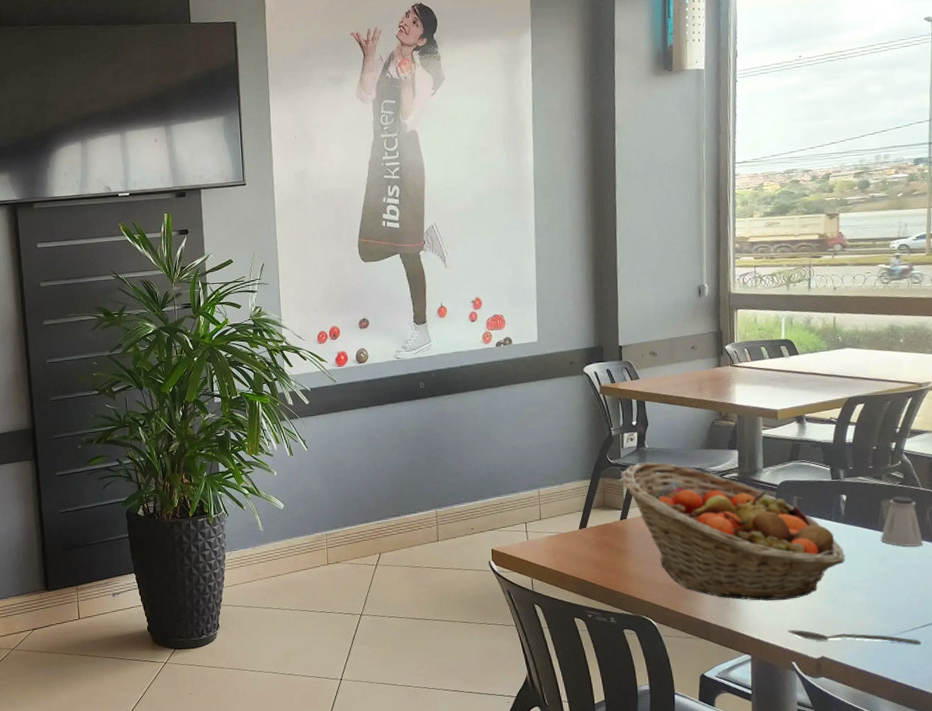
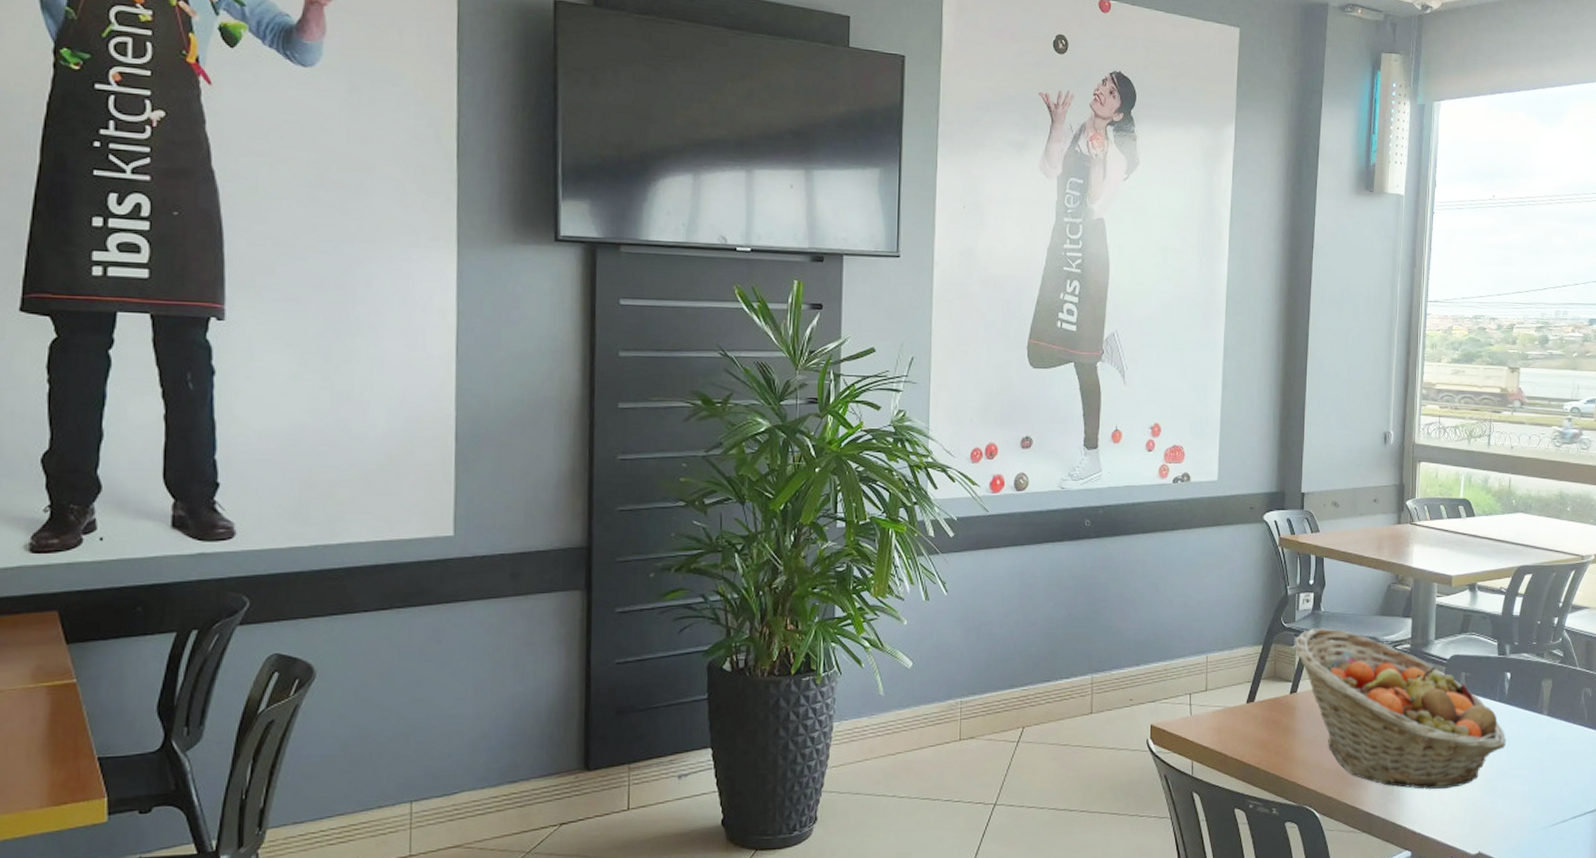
spoon: present [788,630,921,644] -> none [1448,822,1570,838]
saltshaker: present [881,496,923,547] -> none [1540,676,1577,731]

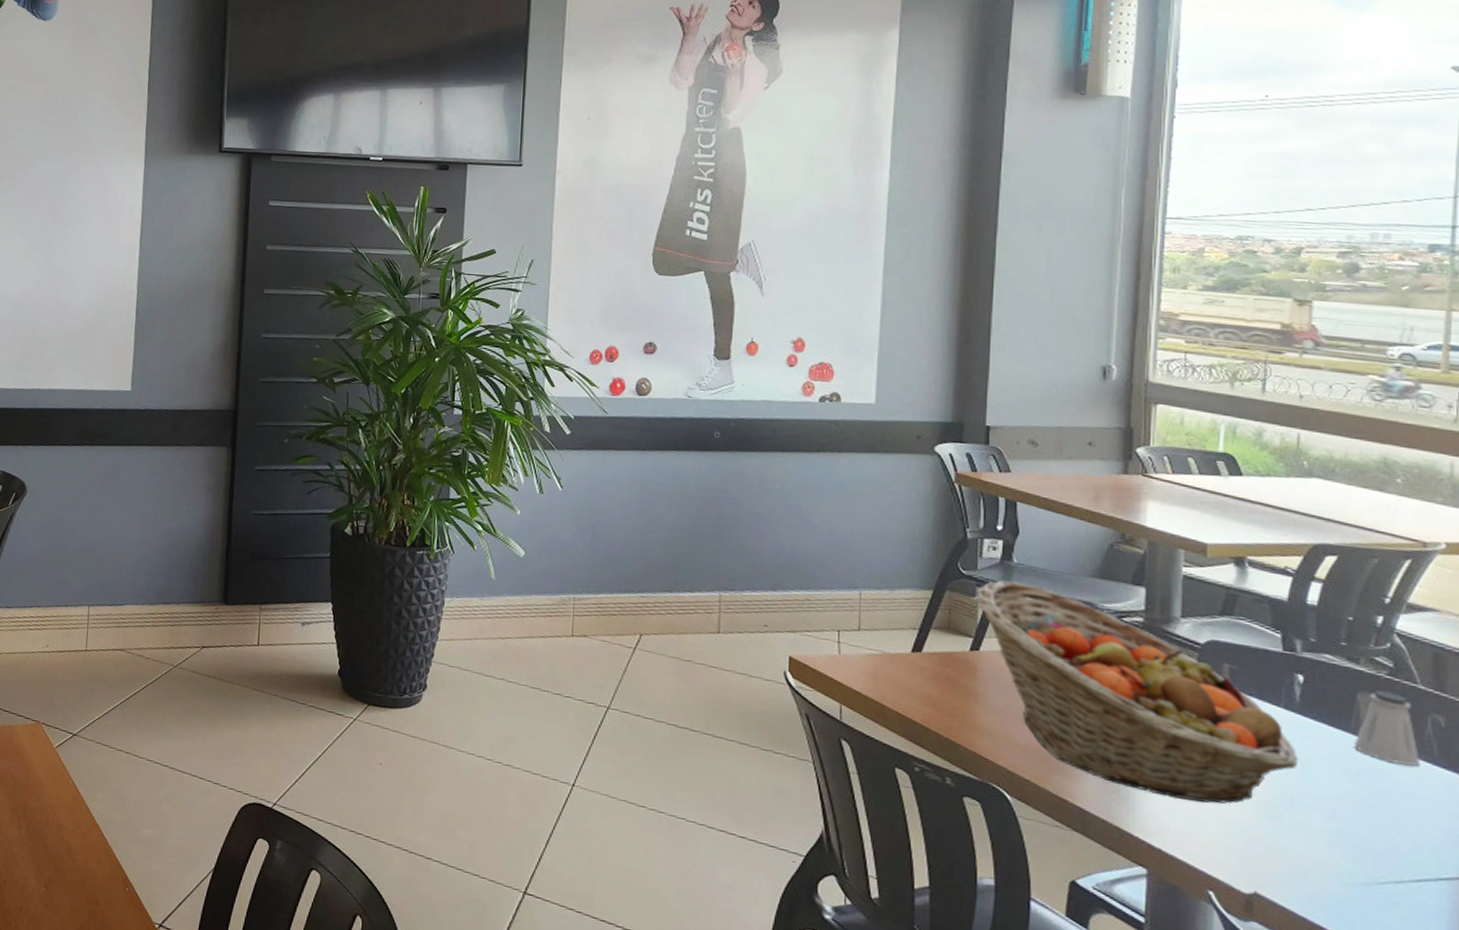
saltshaker: none [1540,676,1577,731] -> present [1354,690,1420,767]

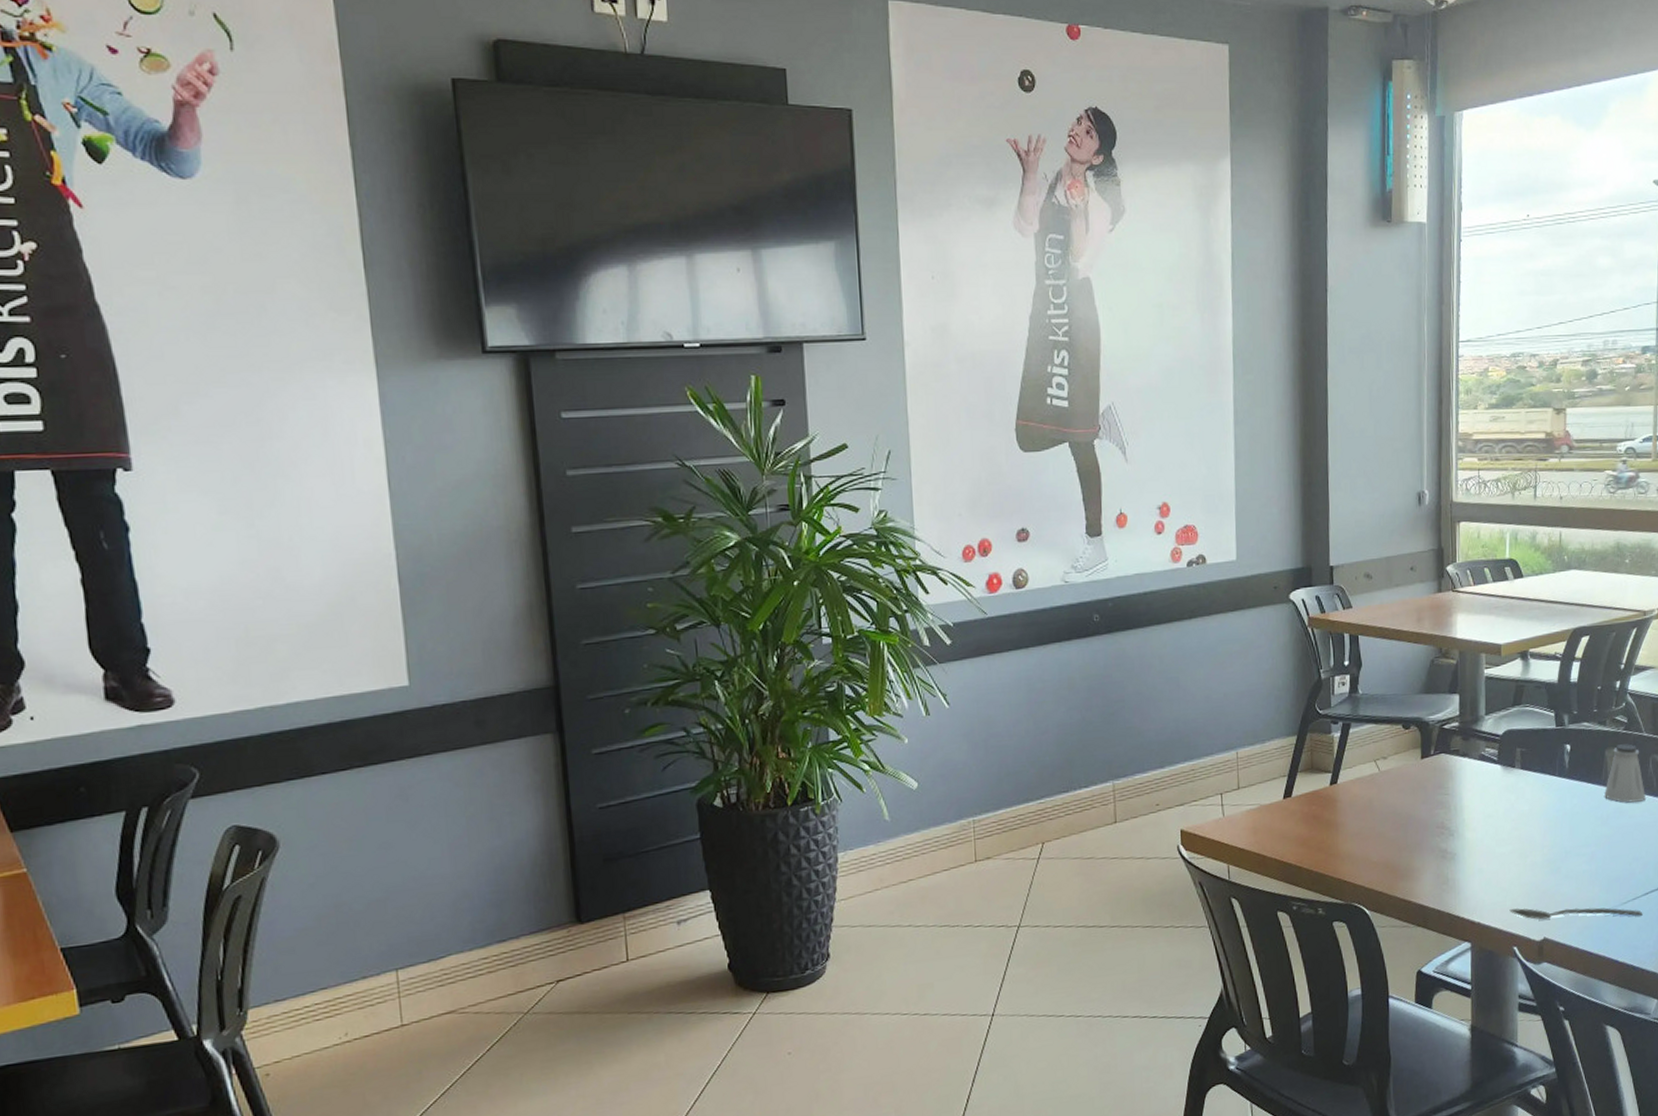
fruit basket: present [975,580,1297,804] -> none [1331,711,1568,877]
spoon: none [1204,846,1411,906] -> present [1509,907,1643,920]

